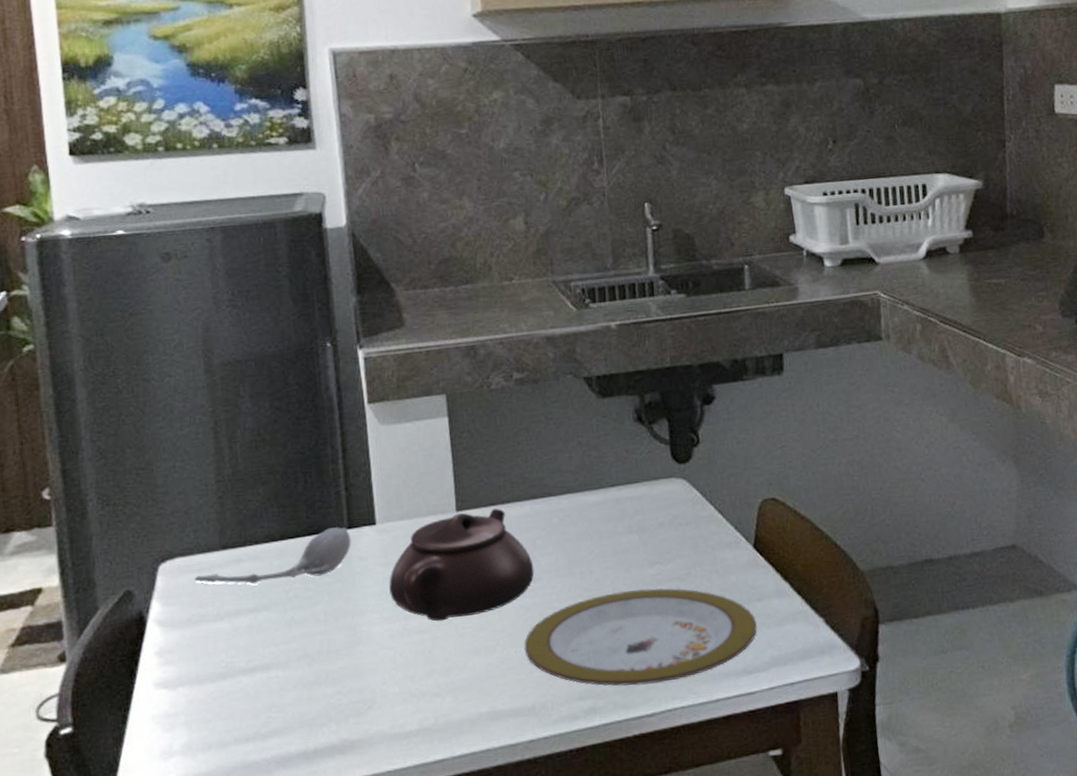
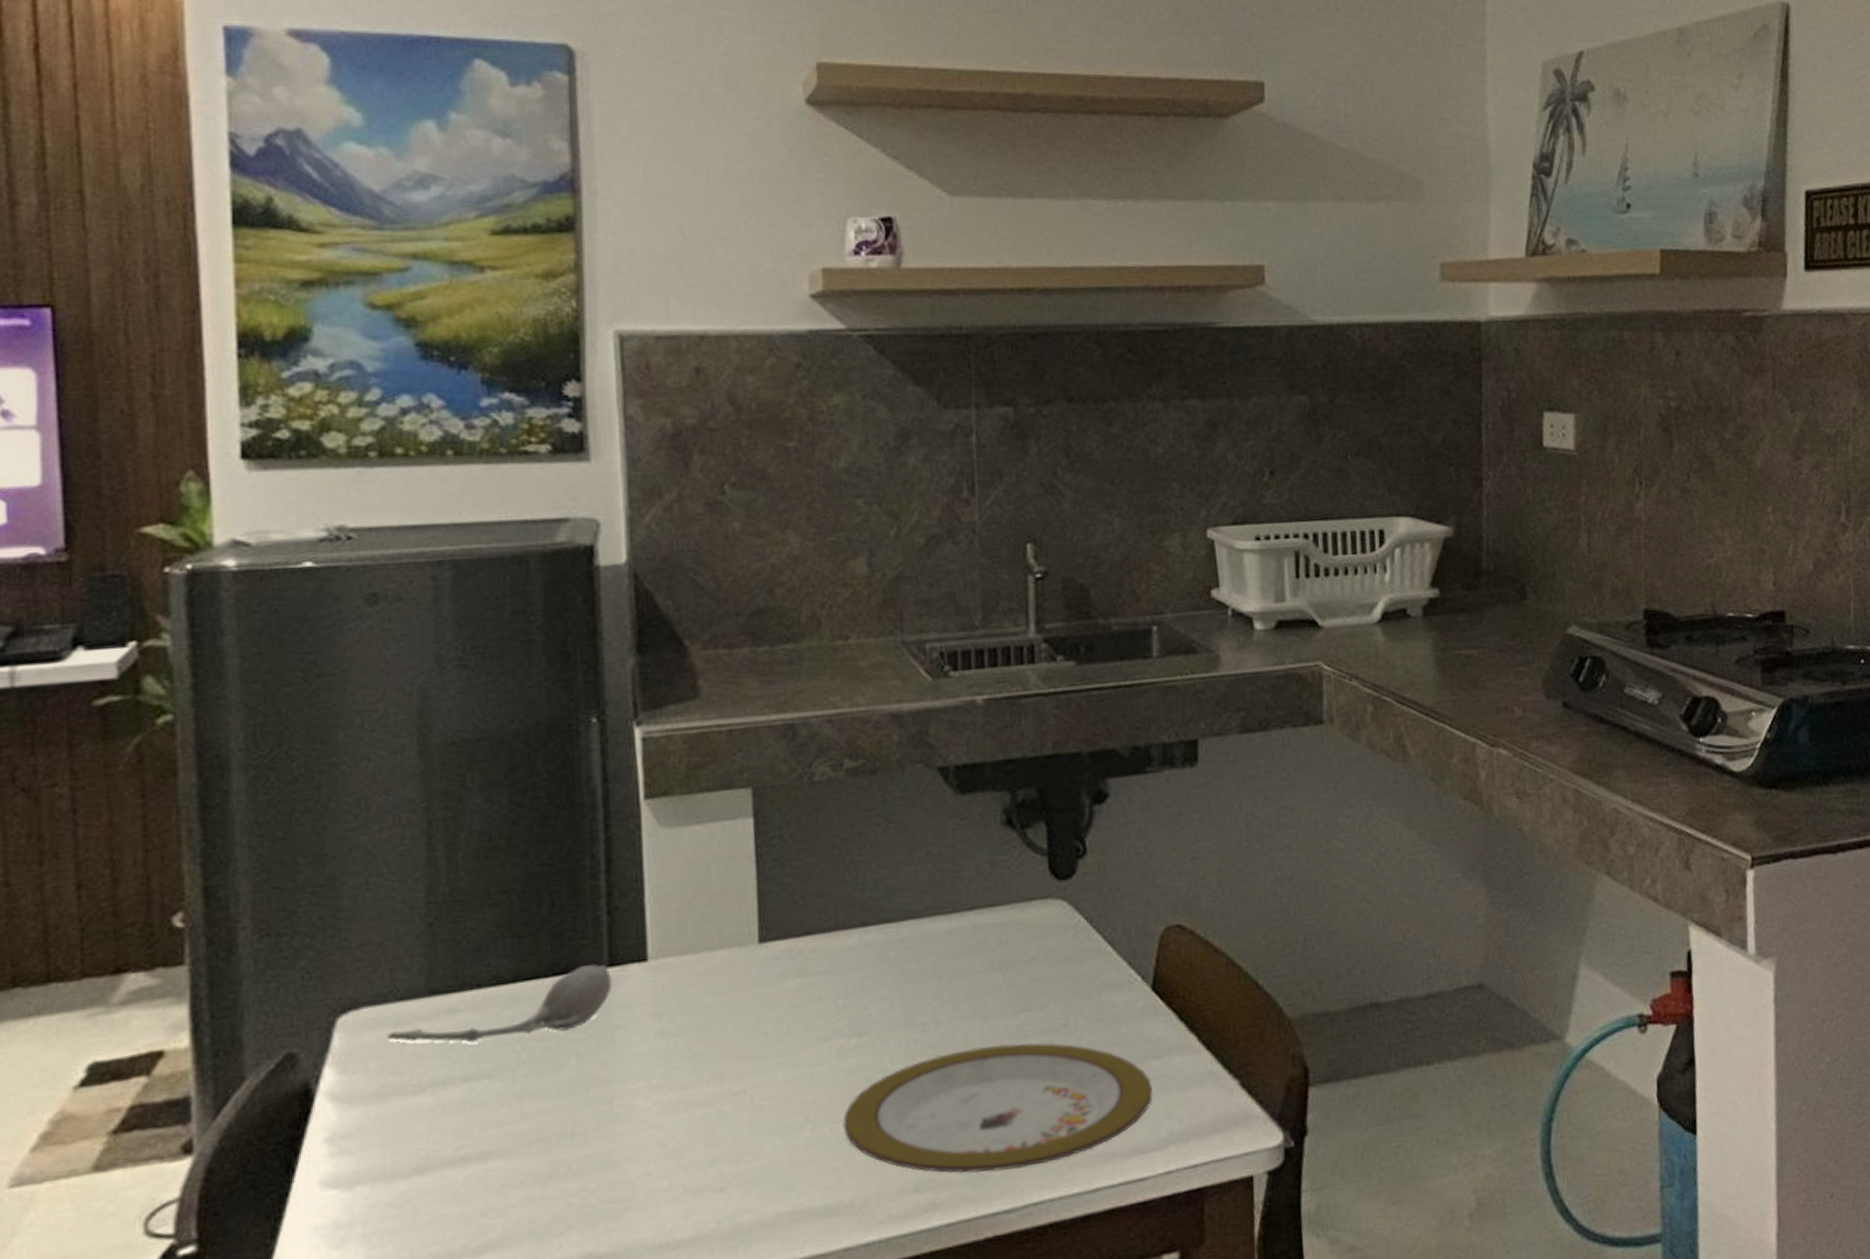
teapot: present [389,508,535,622] -> none [662,939,861,1091]

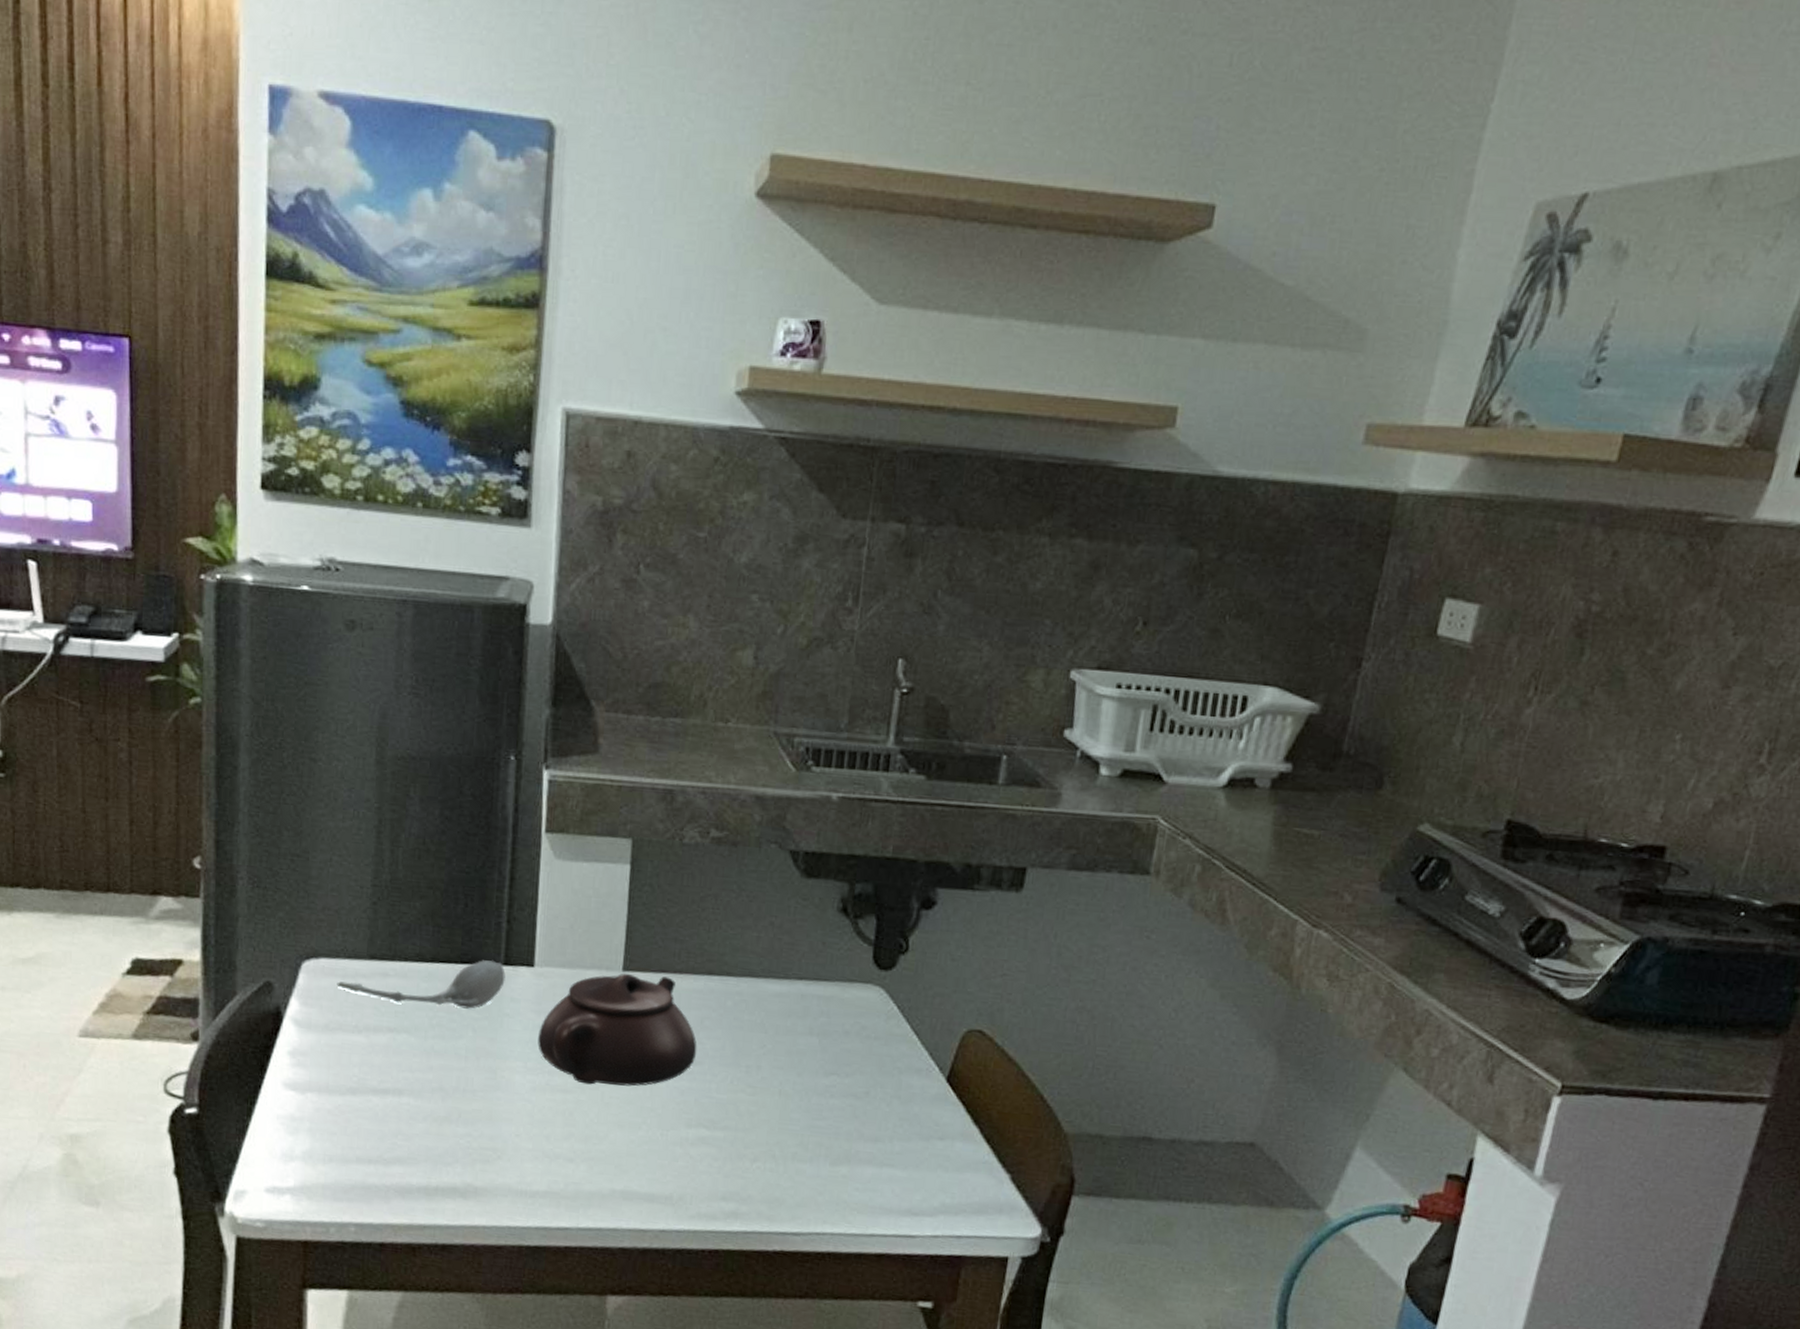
teapot: none [662,939,861,1091] -> present [538,973,697,1087]
plate: present [843,1042,1153,1174] -> none [671,1094,933,1204]

